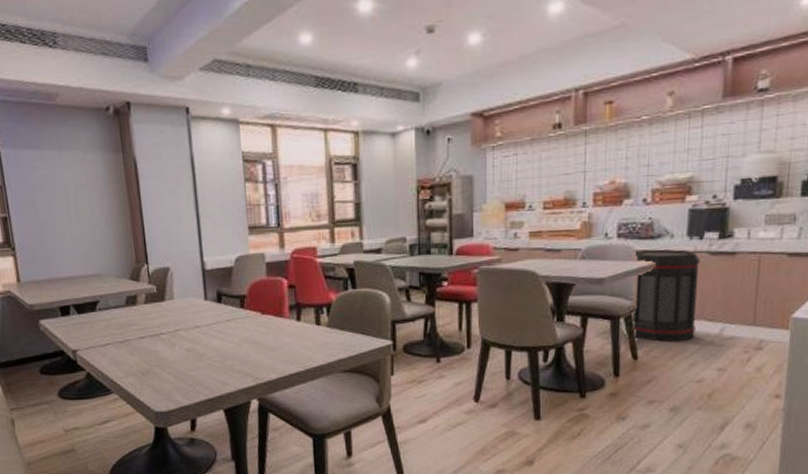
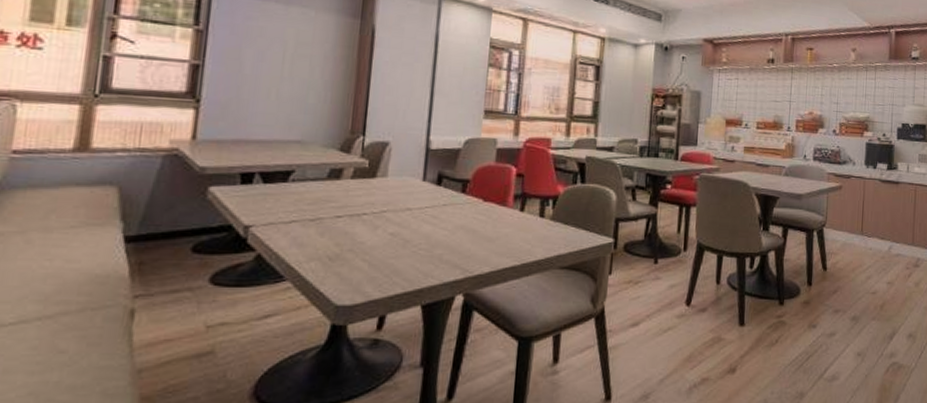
trash can: present [632,249,700,342] -> none [823,172,874,256]

